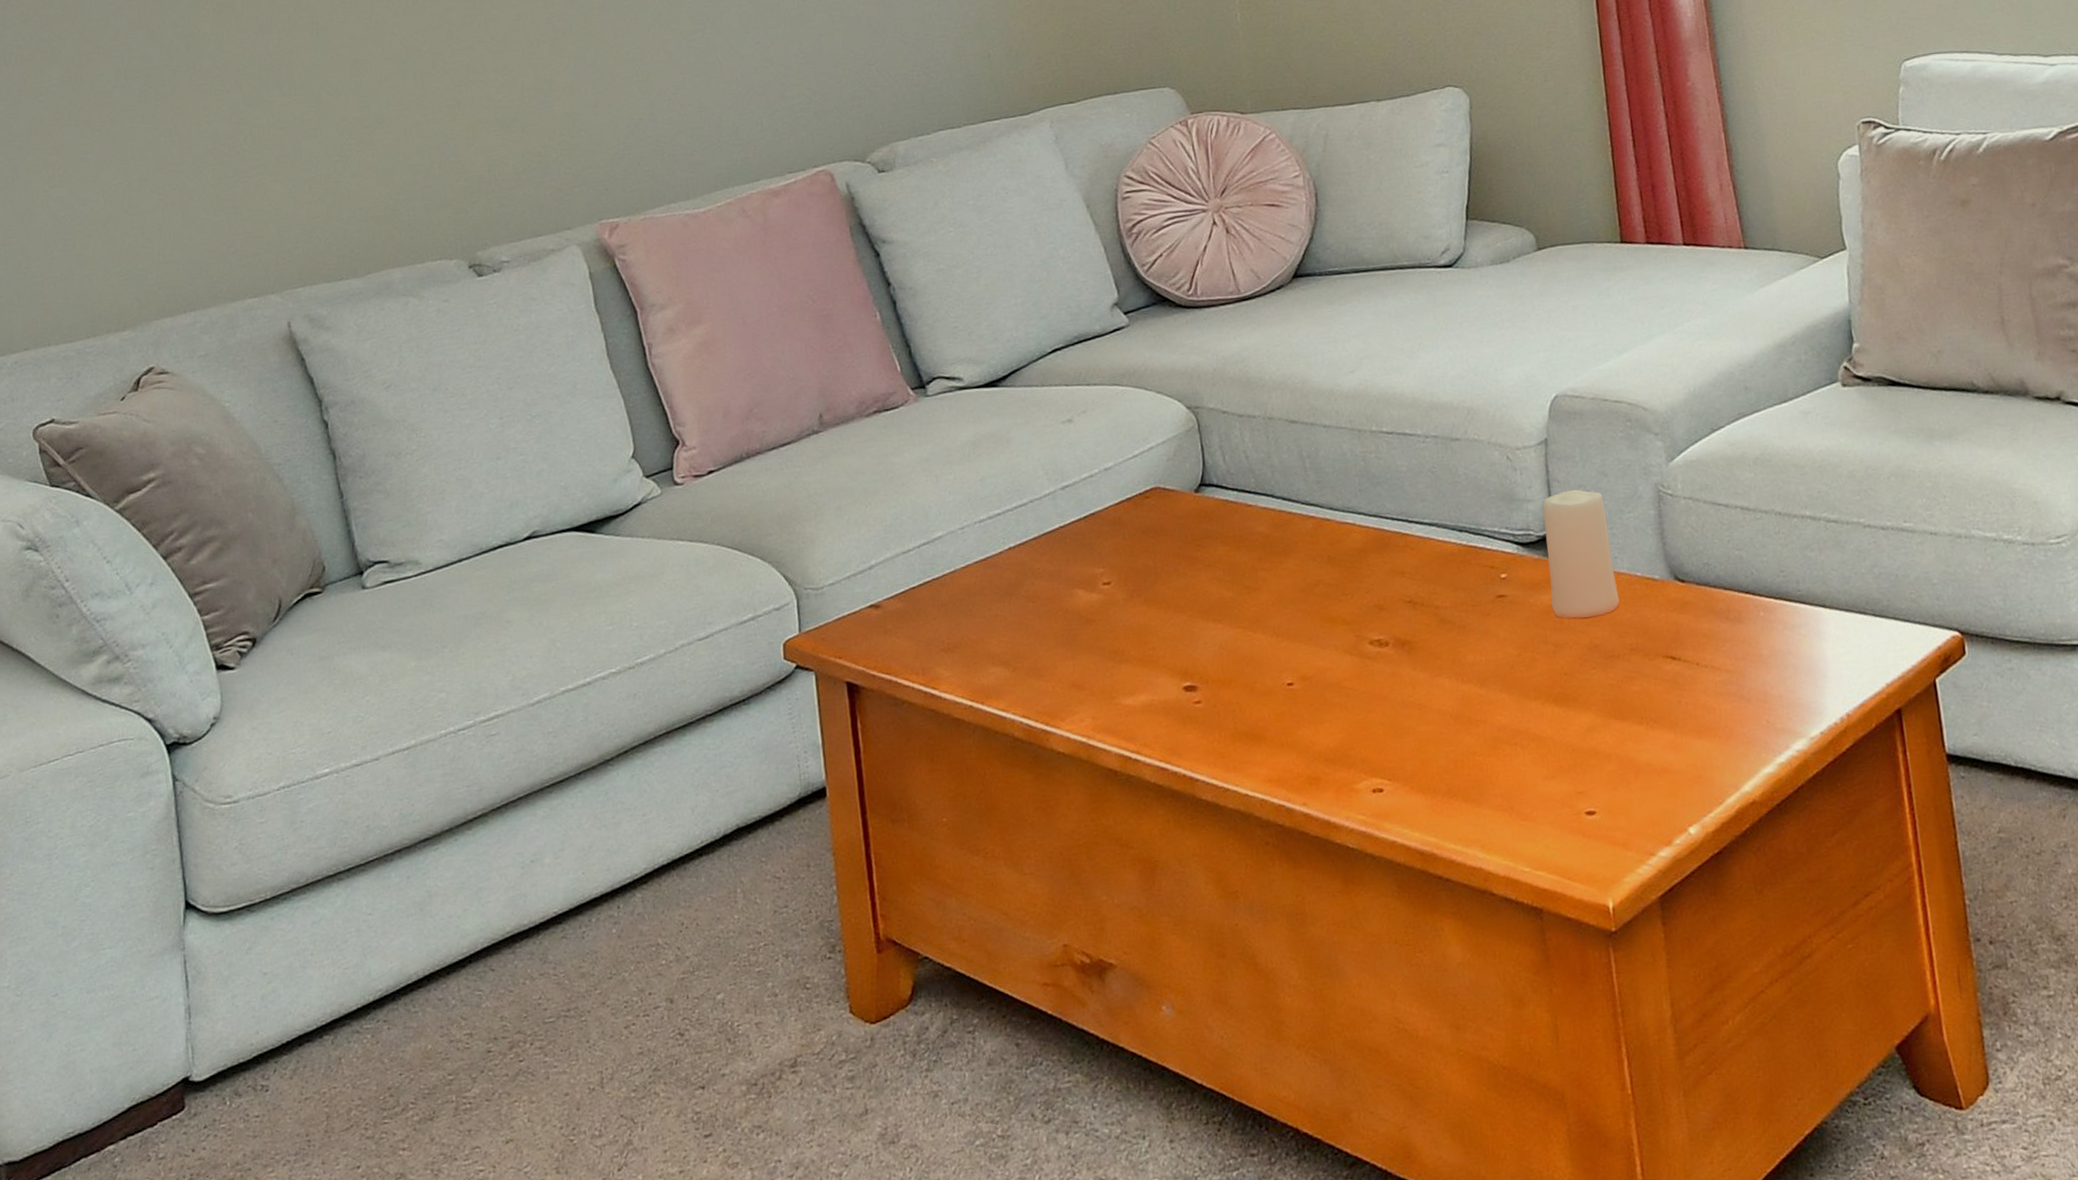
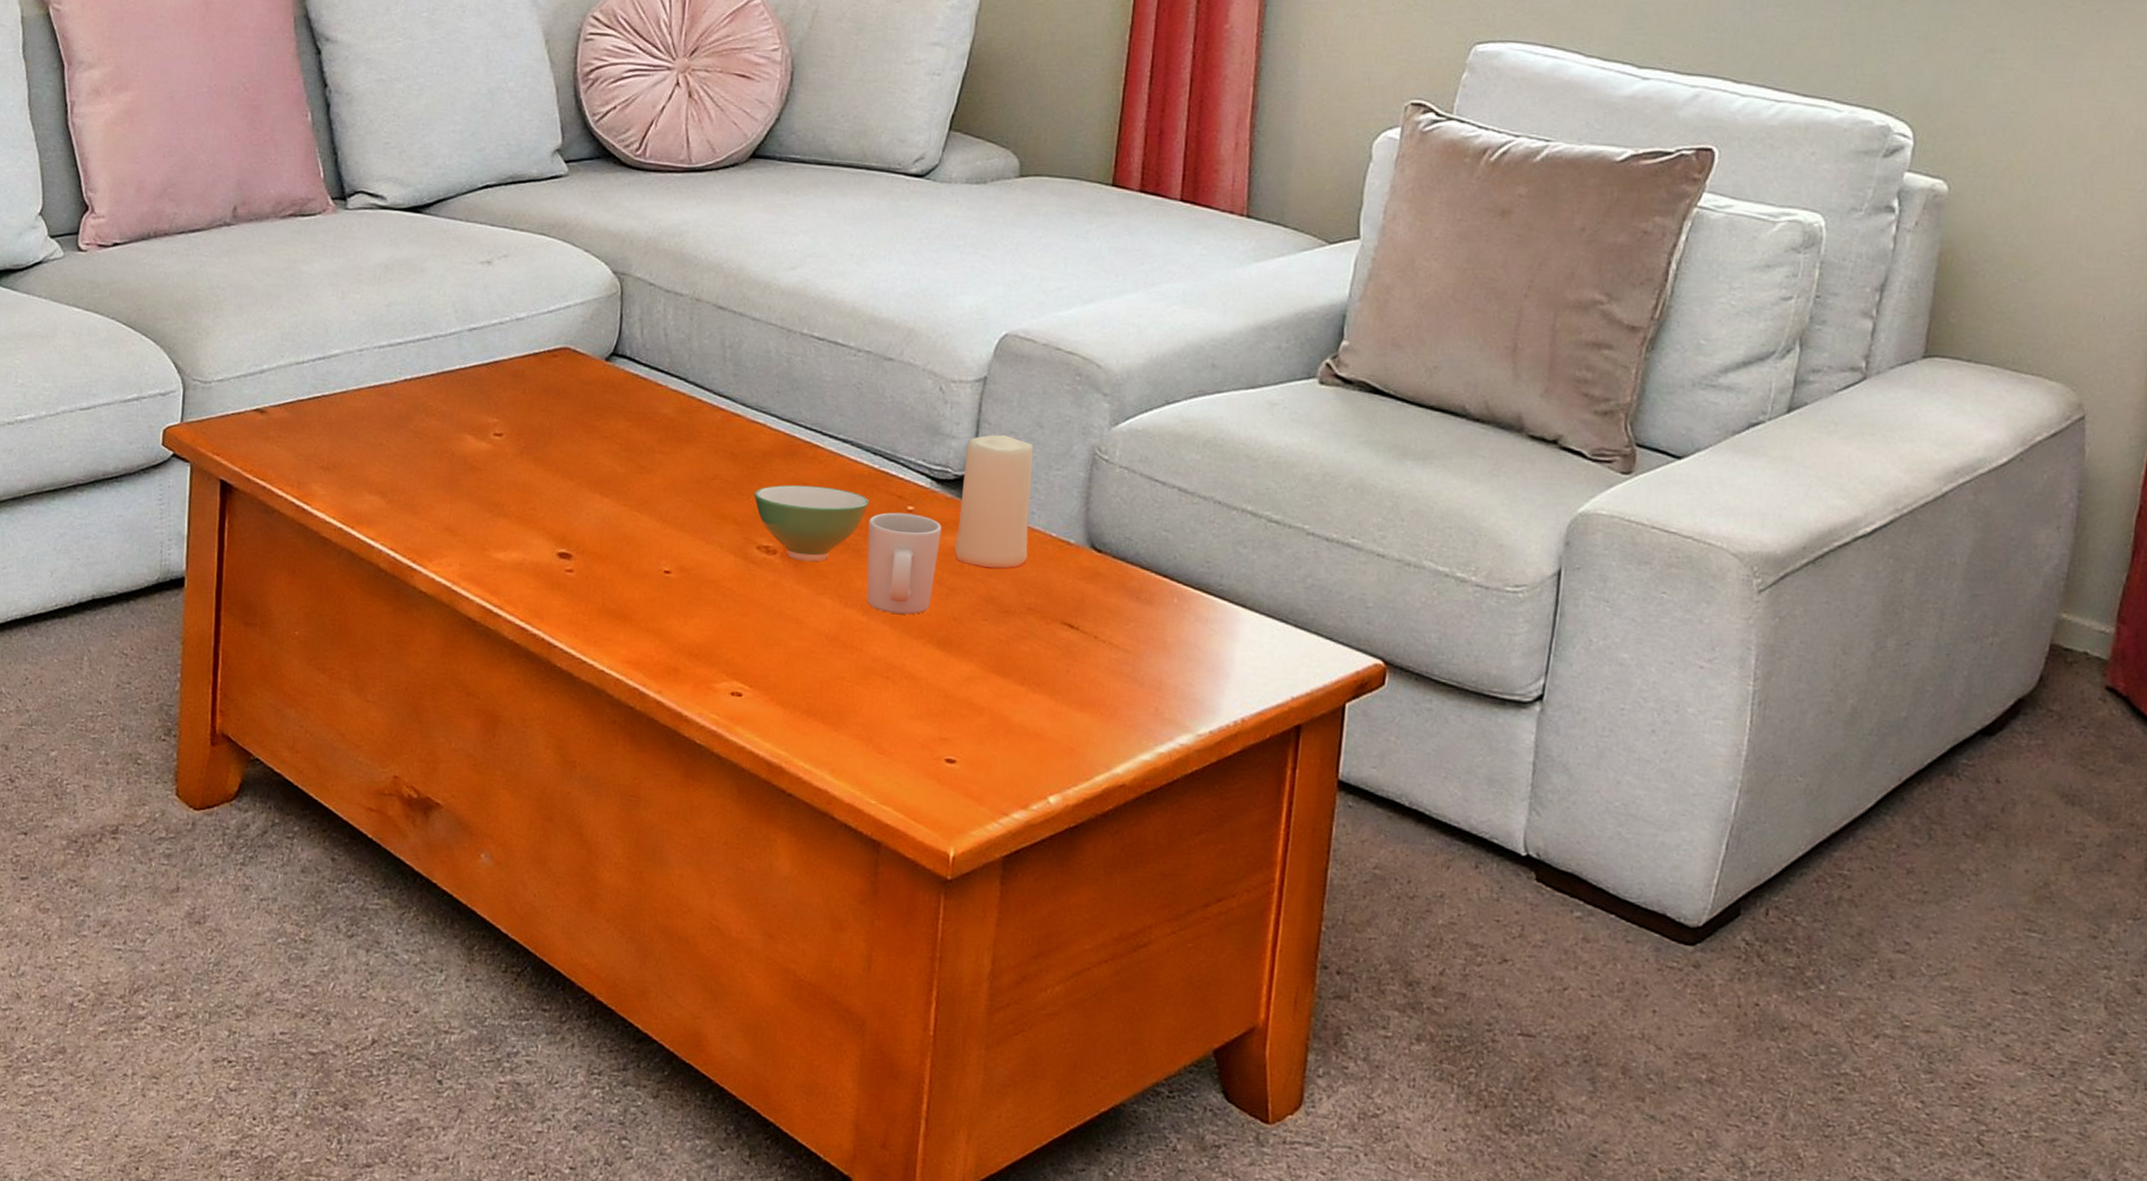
bowl: none [1356,571,1465,648] -> present [754,485,869,562]
mug: none [1468,580,1541,681] -> present [866,512,942,615]

